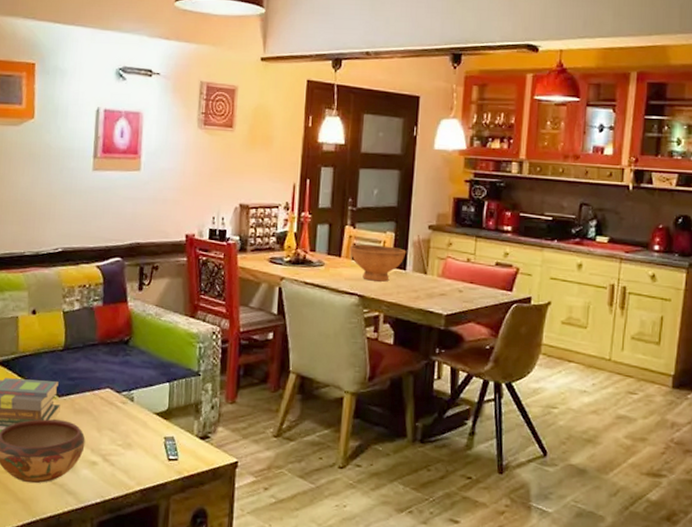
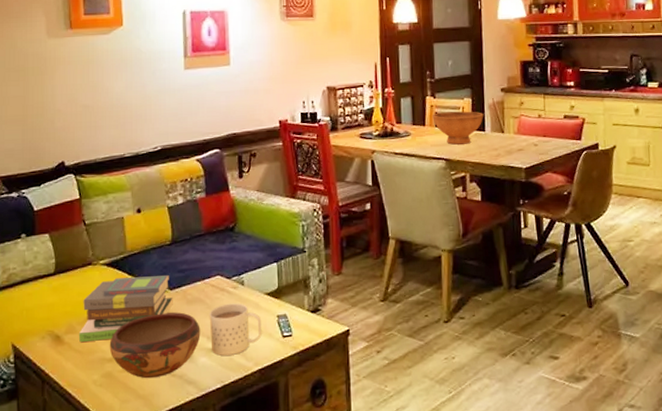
mug: none [94,418,148,471] -> present [209,303,262,356]

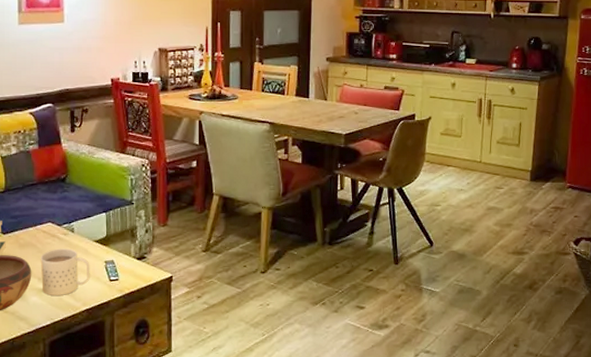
bowl: present [432,111,484,145] -> none [260,78,309,109]

